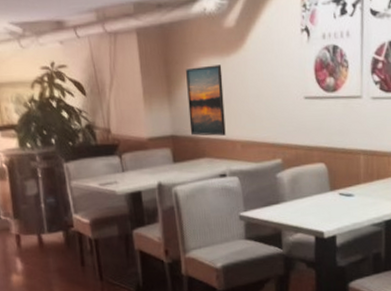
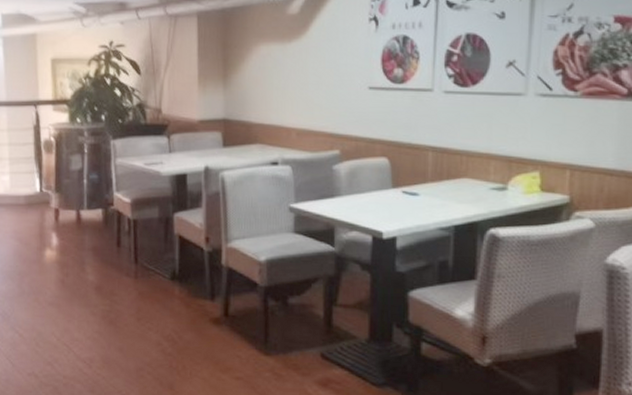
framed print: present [185,65,226,136] -> none [243,50,282,122]

